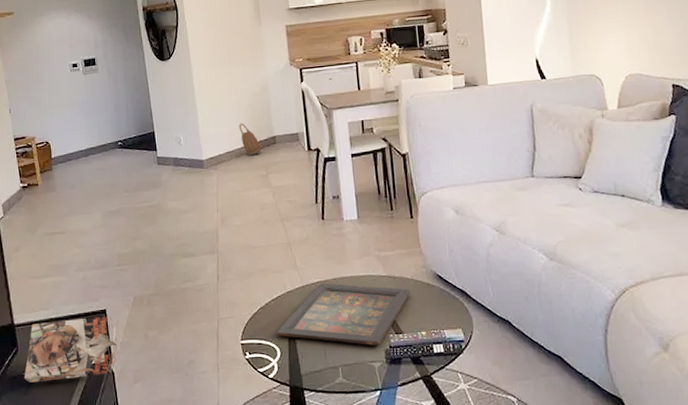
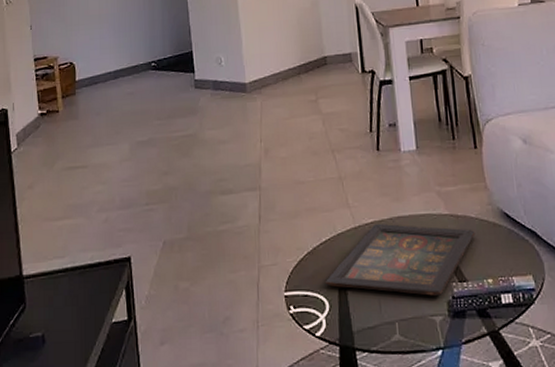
book: present [24,317,119,383] -> none [31,265,145,347]
basket: present [239,123,262,156] -> none [286,42,311,79]

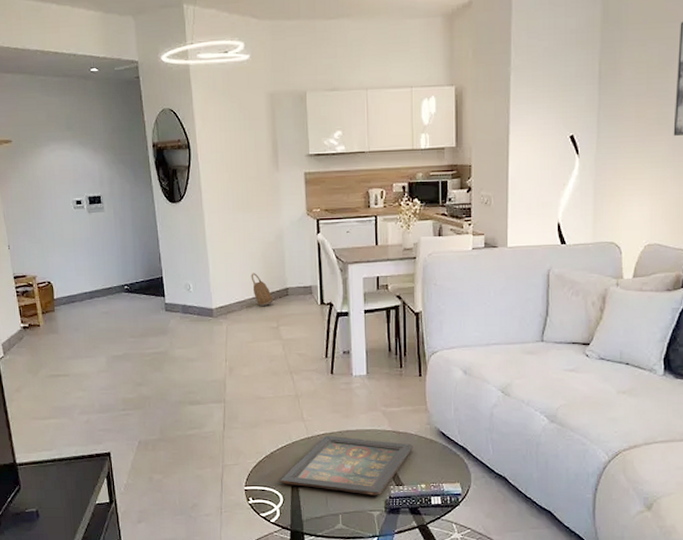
basket: none [286,42,311,79] -> present [251,273,273,307]

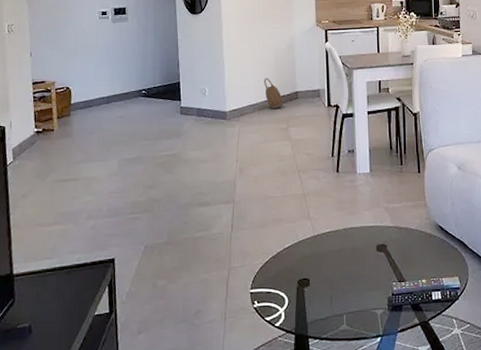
icon panel: present [281,435,414,496] -> none [286,233,415,294]

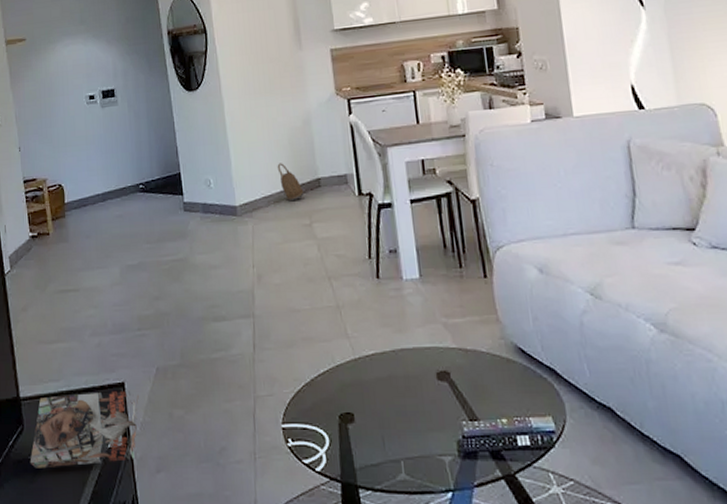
book: none [18,266,127,336] -> present [30,391,139,468]

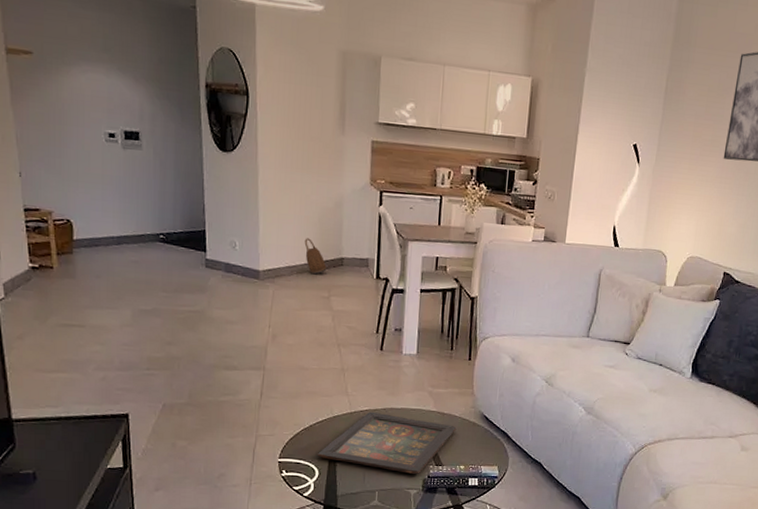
book: present [30,391,139,468] -> none [21,420,143,482]
icon panel: none [325,355,487,436] -> present [318,411,457,475]

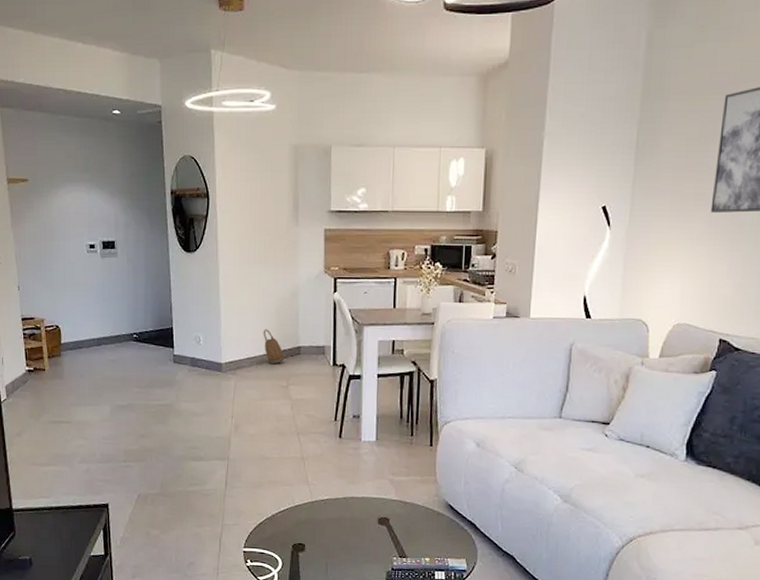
icon panel: present [318,411,457,475] -> none [281,500,420,567]

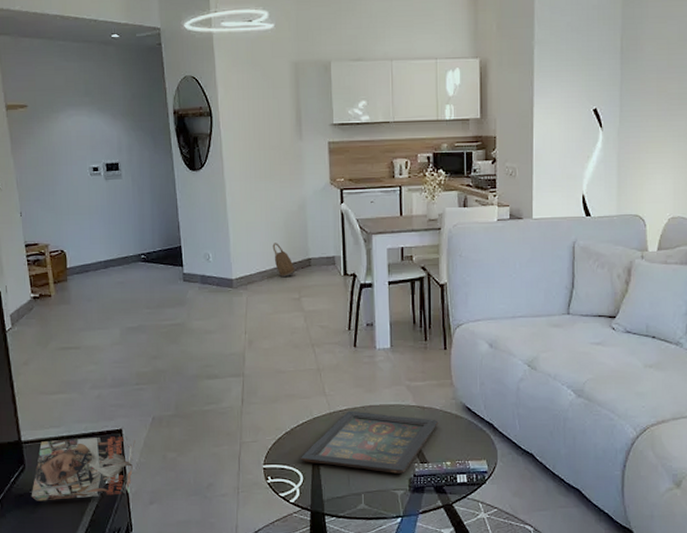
book: none [20,510,121,568] -> present [31,437,135,501]
icon panel: none [281,500,420,567] -> present [301,410,439,475]

